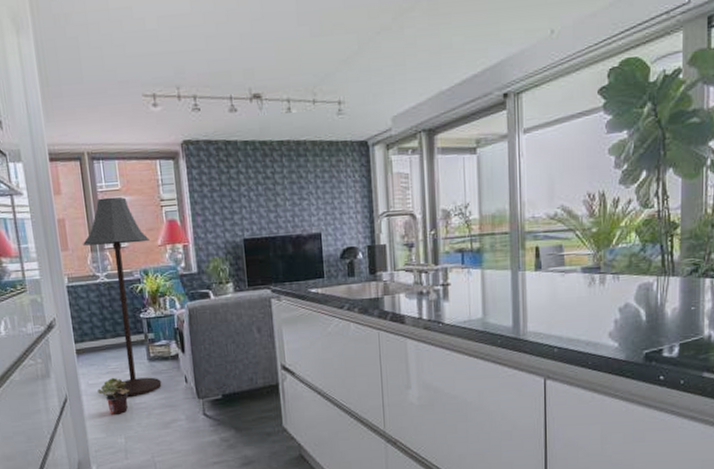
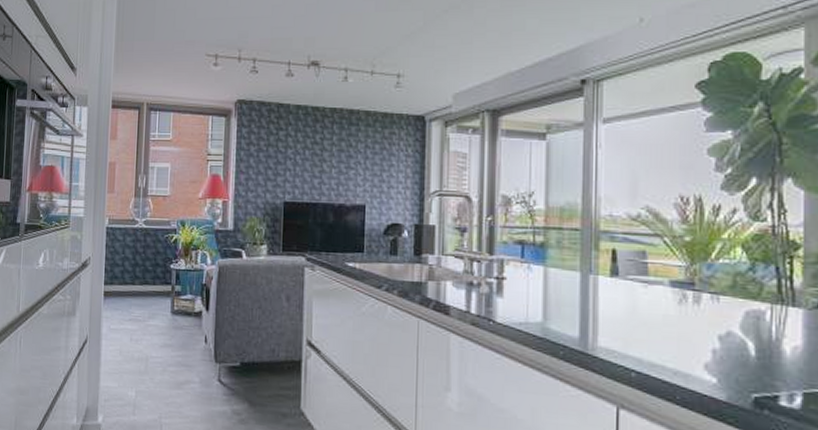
floor lamp: present [83,196,162,398] -> none [125,146,191,350]
potted plant: present [98,377,129,415] -> none [117,325,148,365]

